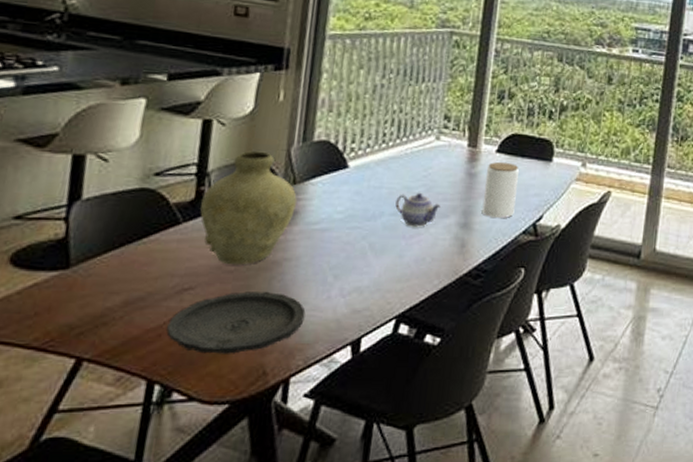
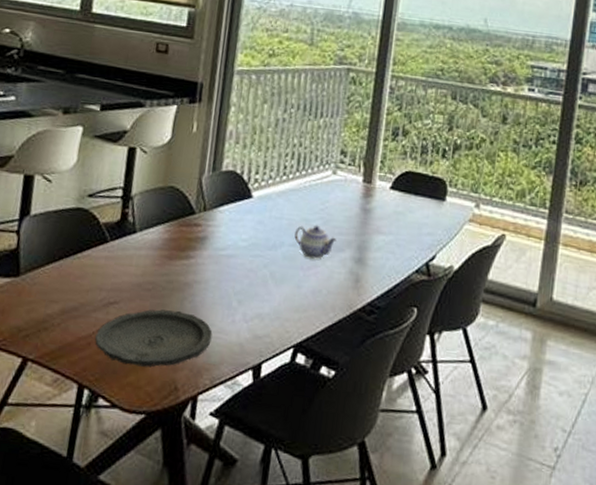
vase: present [200,150,297,265] -> none [124,177,207,284]
jar: present [481,162,520,218] -> none [375,199,413,256]

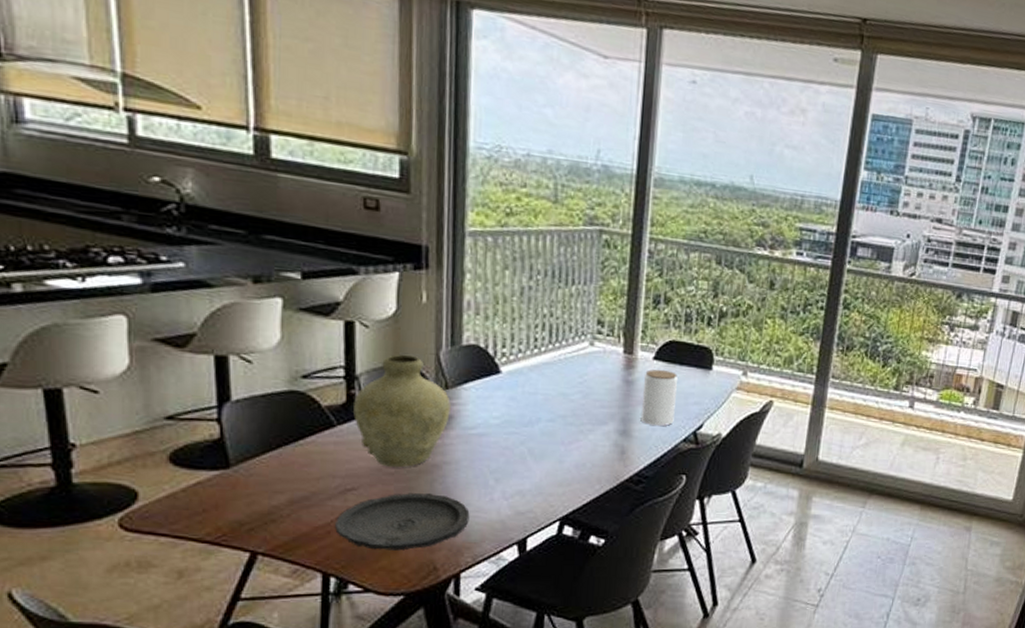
vase: none [124,177,207,284] -> present [353,354,451,468]
teapot: present [294,225,337,260] -> none [552,399,598,434]
jar: none [375,199,413,256] -> present [640,369,679,426]

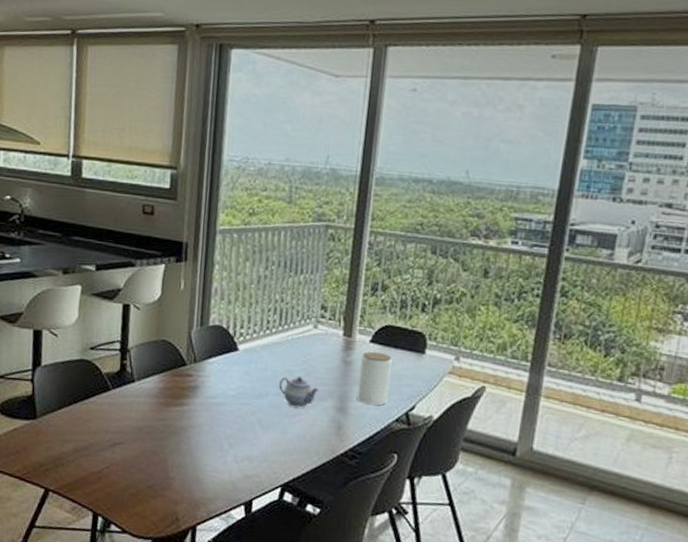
plate: present [335,492,470,551] -> none [105,450,207,500]
vase: present [353,354,451,468] -> none [124,332,197,428]
teapot: none [552,399,598,434] -> present [279,376,319,408]

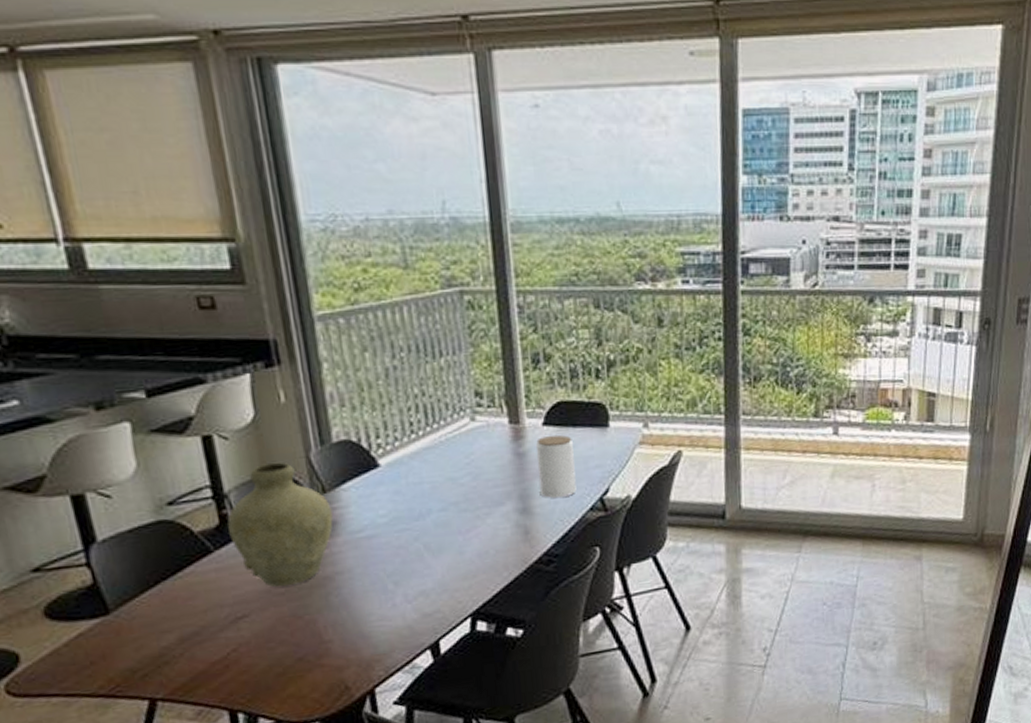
vase: none [124,332,197,428] -> present [227,462,333,588]
teapot: present [279,376,319,408] -> none [442,482,493,521]

